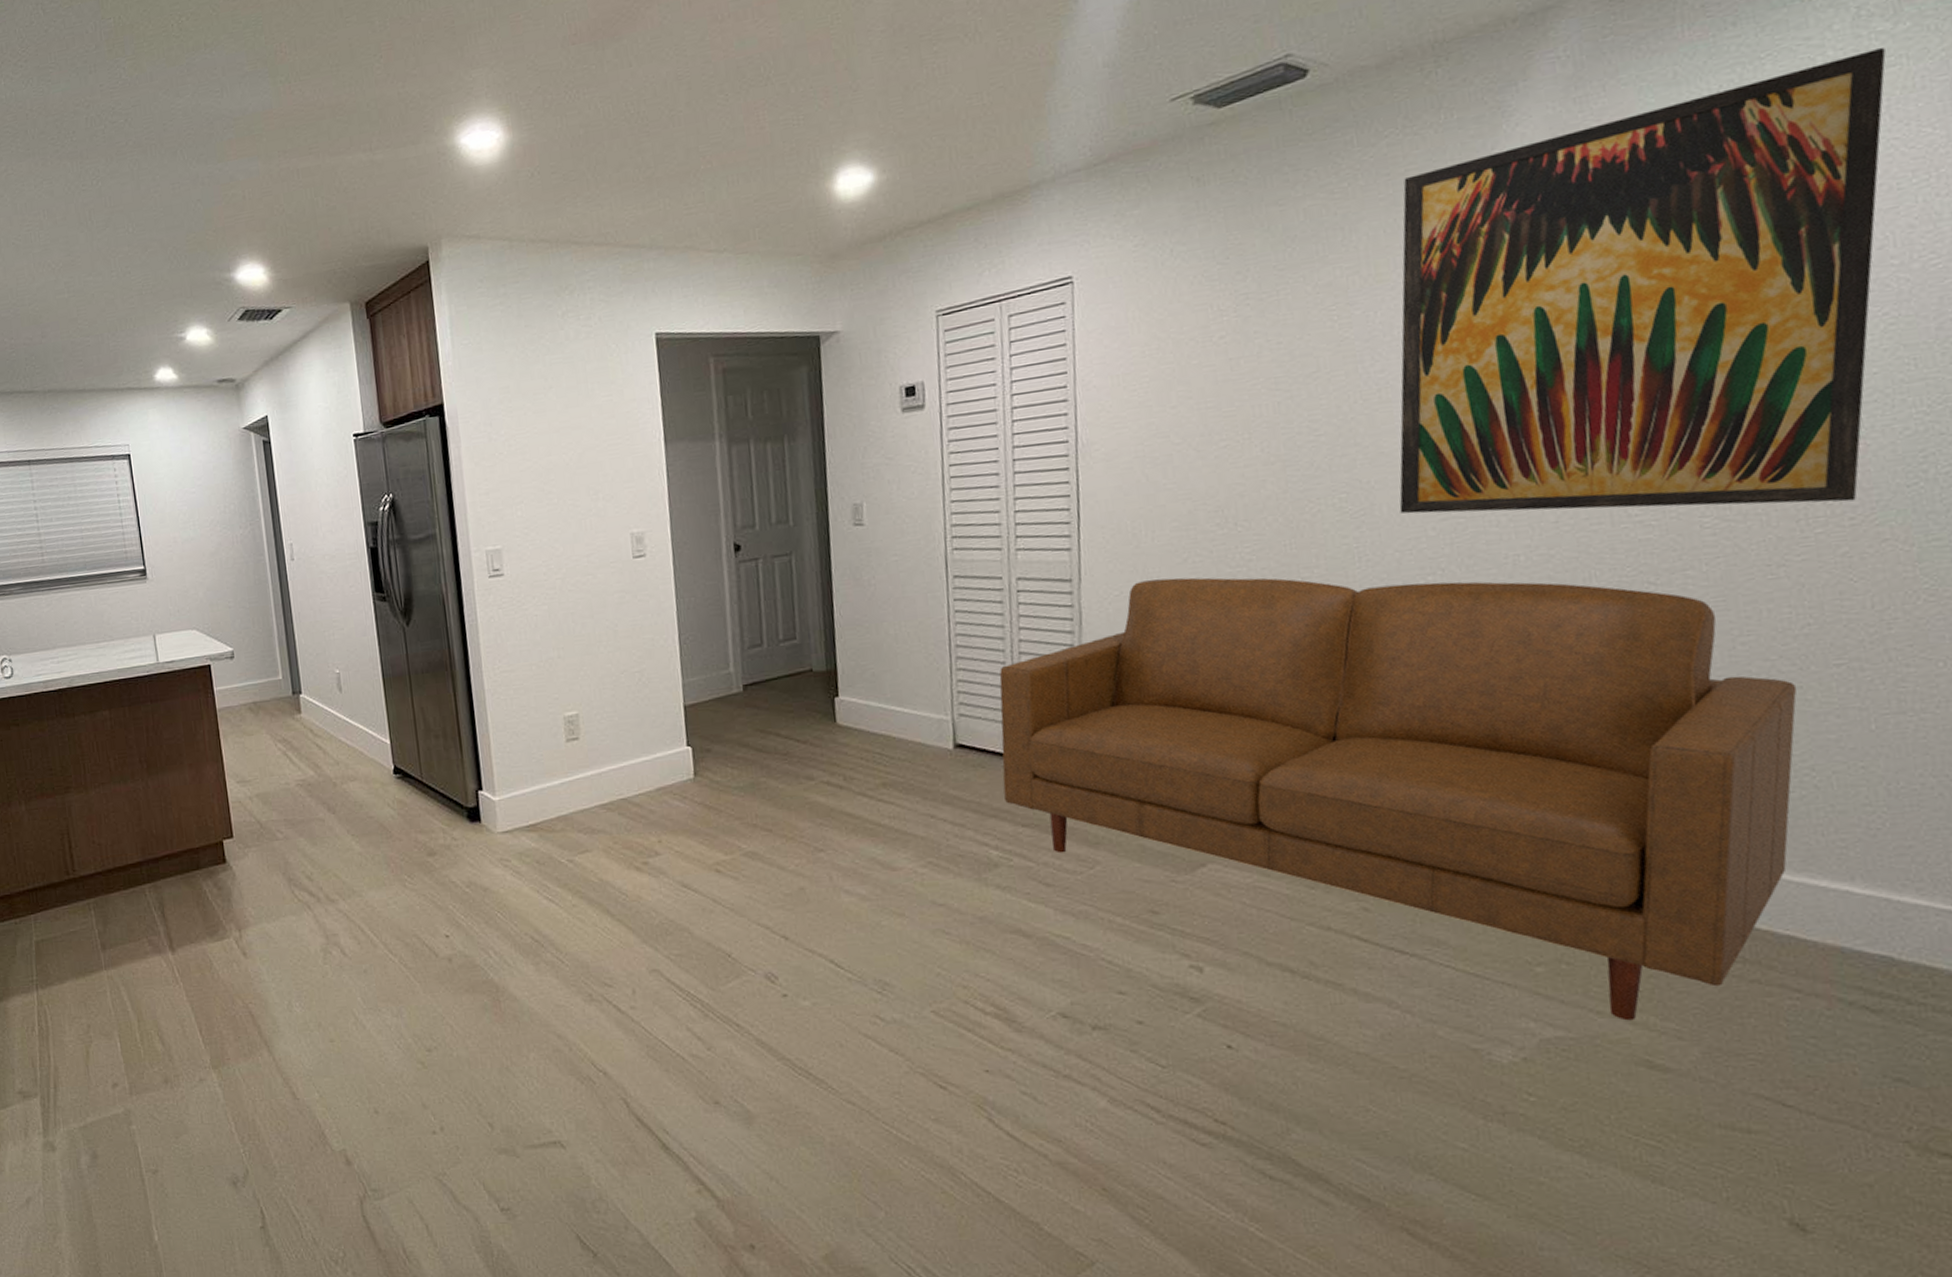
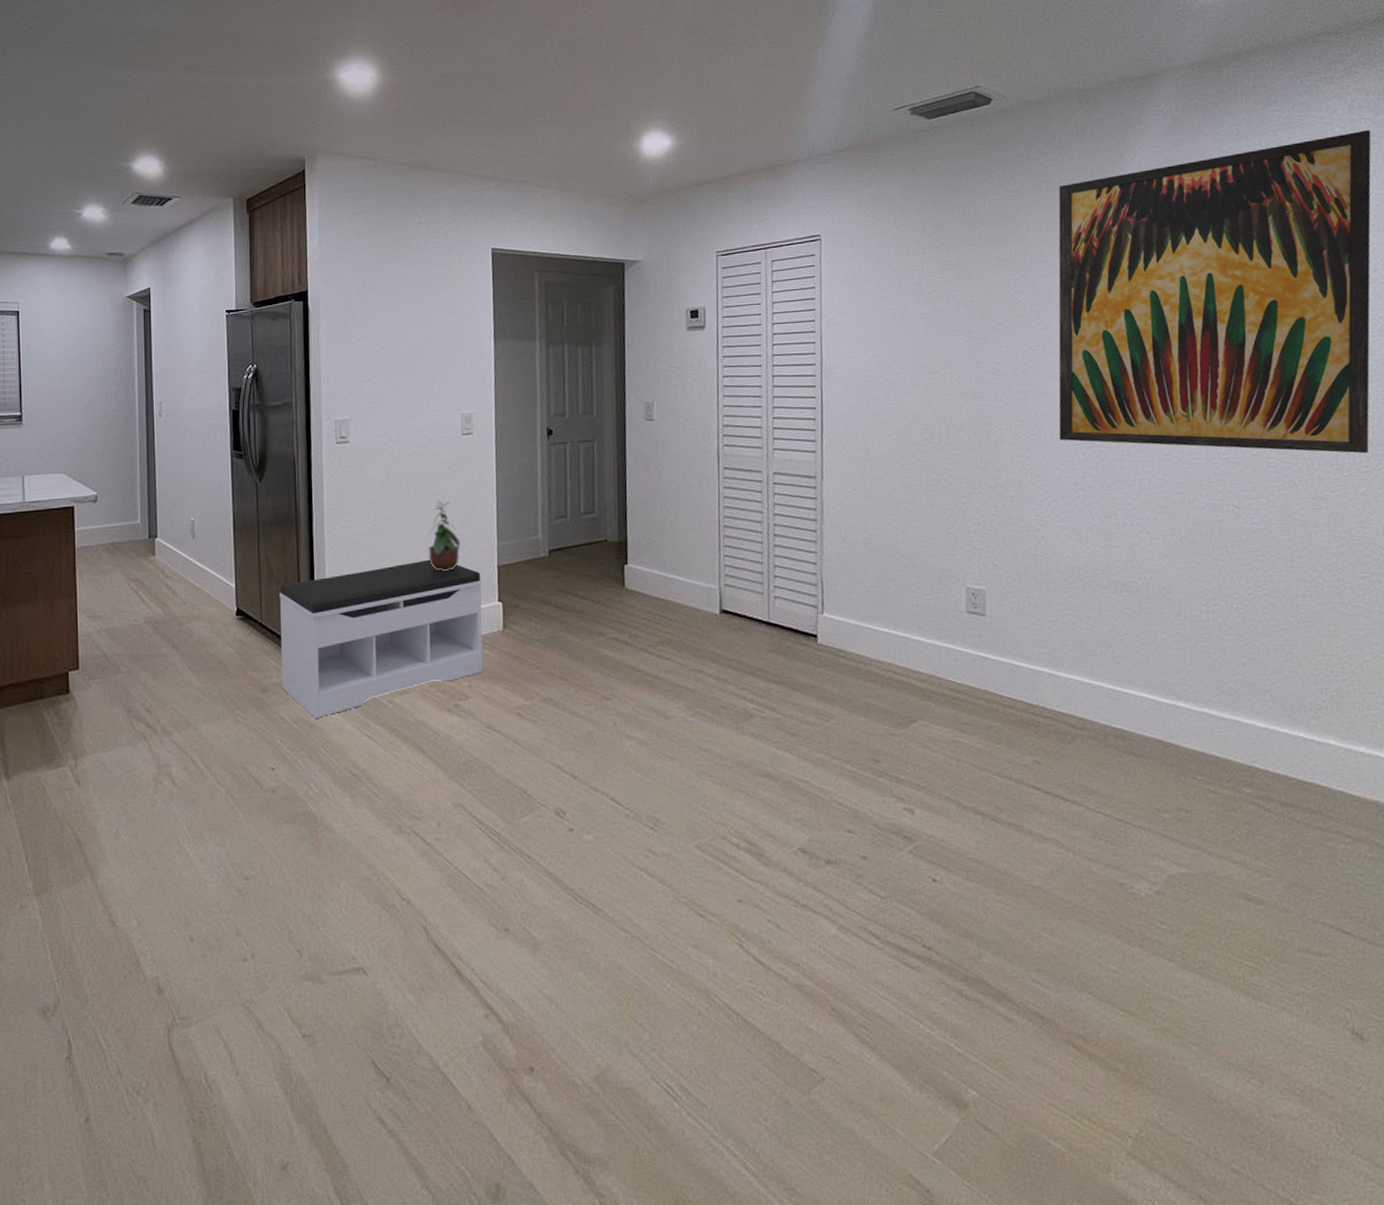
bench: none [438,702,674,883] -> present [279,559,483,719]
potted plant: none [599,634,640,715] -> present [427,500,461,571]
sofa: present [999,577,1798,1021] -> none [758,480,1337,860]

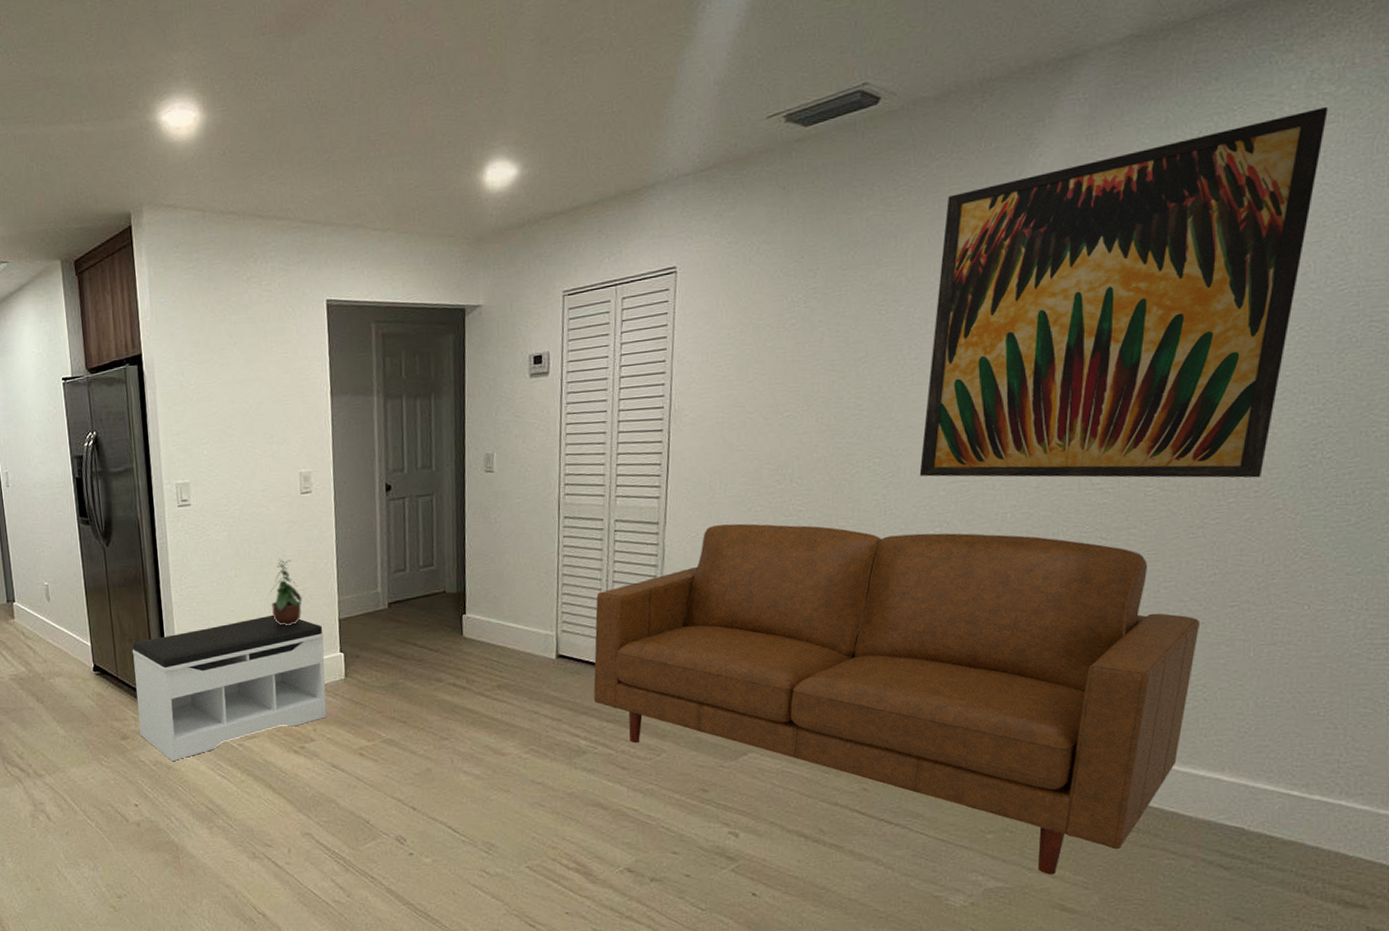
sofa: none [758,480,1337,860] -> present [593,523,1201,875]

